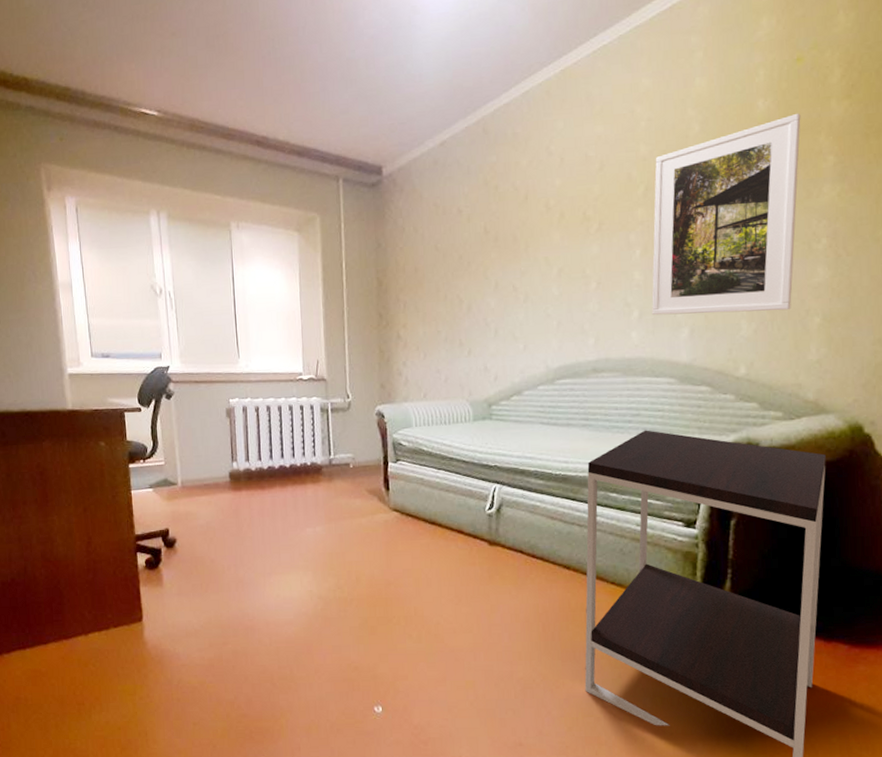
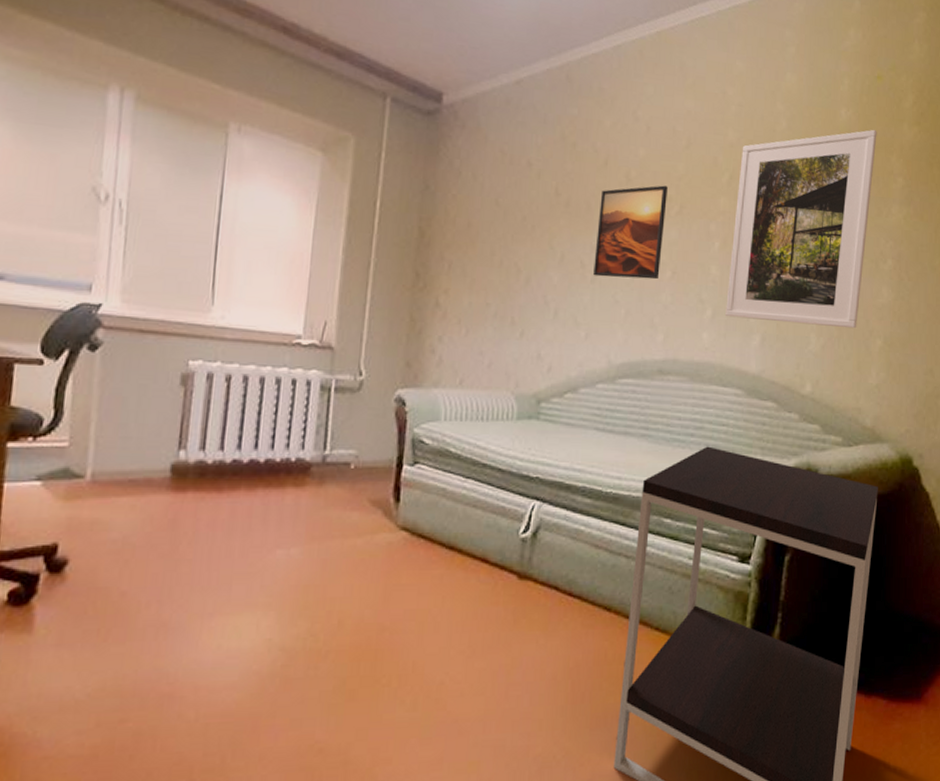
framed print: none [524,207,586,297] -> present [593,185,668,280]

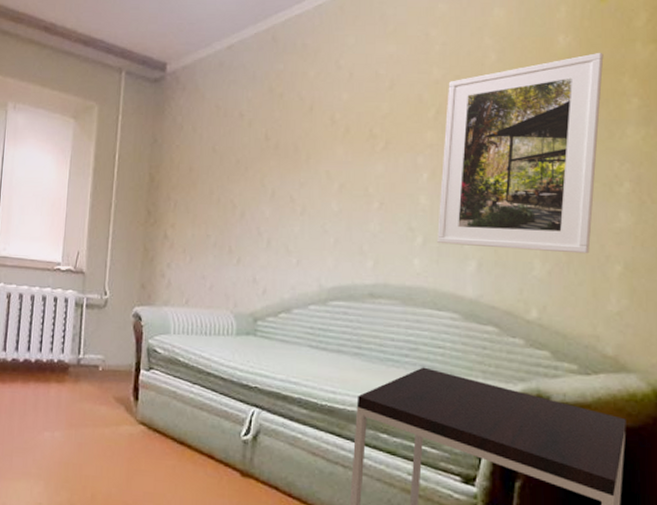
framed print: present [593,185,668,280] -> none [303,124,372,211]

